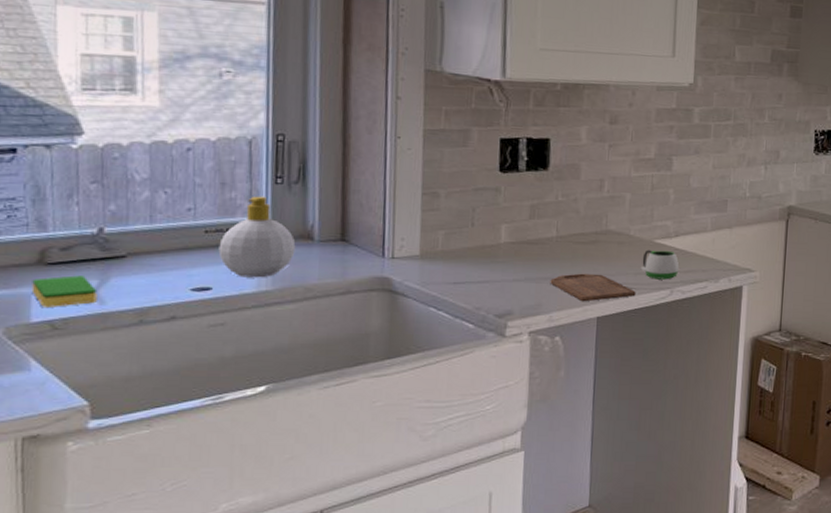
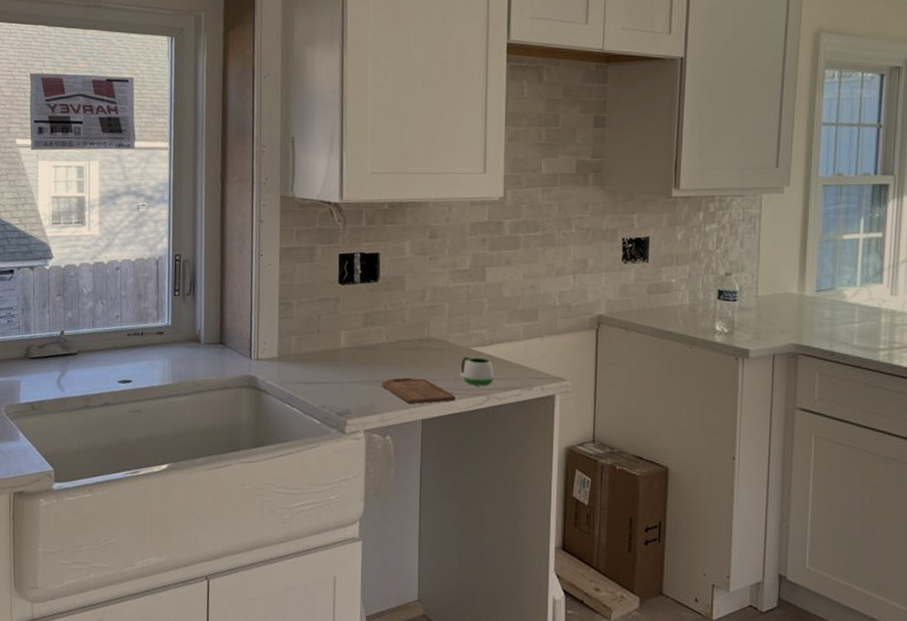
dish sponge: present [31,275,98,307] -> none [21,367,60,392]
soap bottle: present [218,196,296,278] -> none [136,305,188,374]

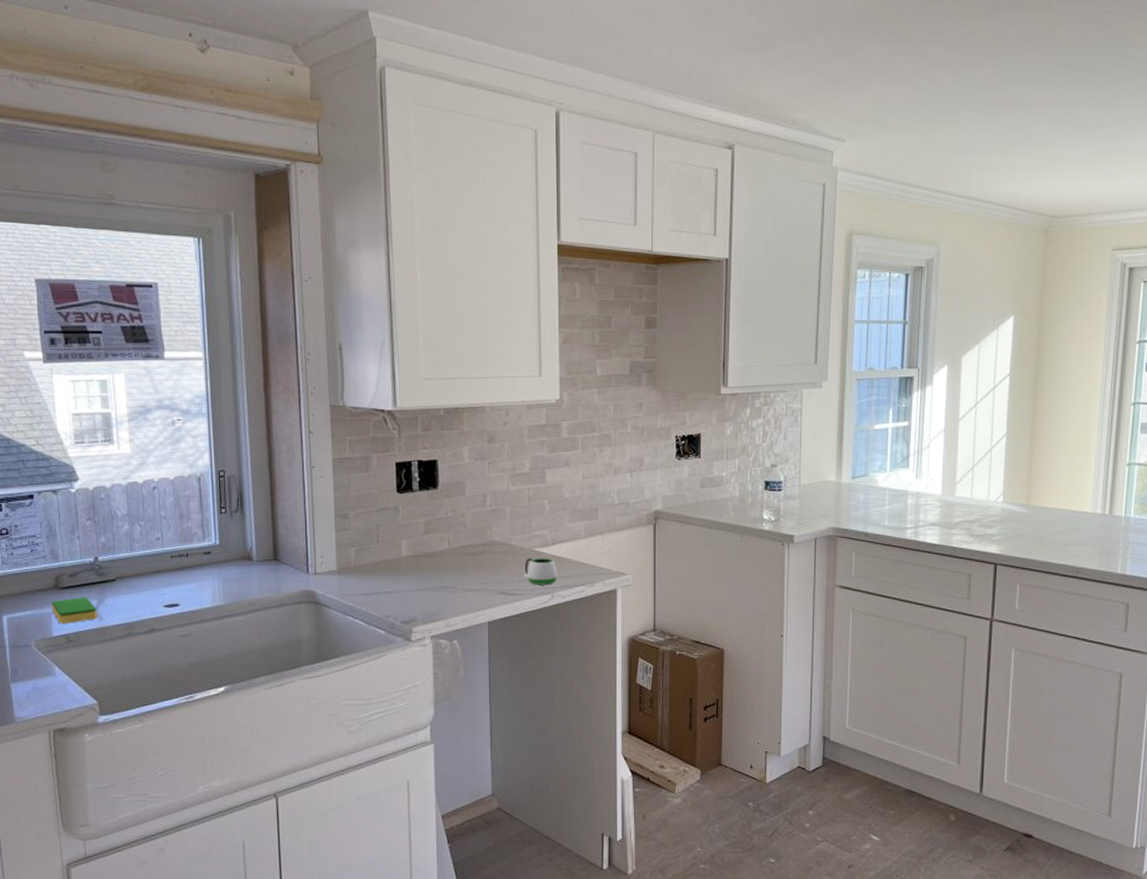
dish sponge: none [21,367,60,392] -> present [51,597,97,624]
cutting board: present [381,377,456,405] -> none [446,582,521,608]

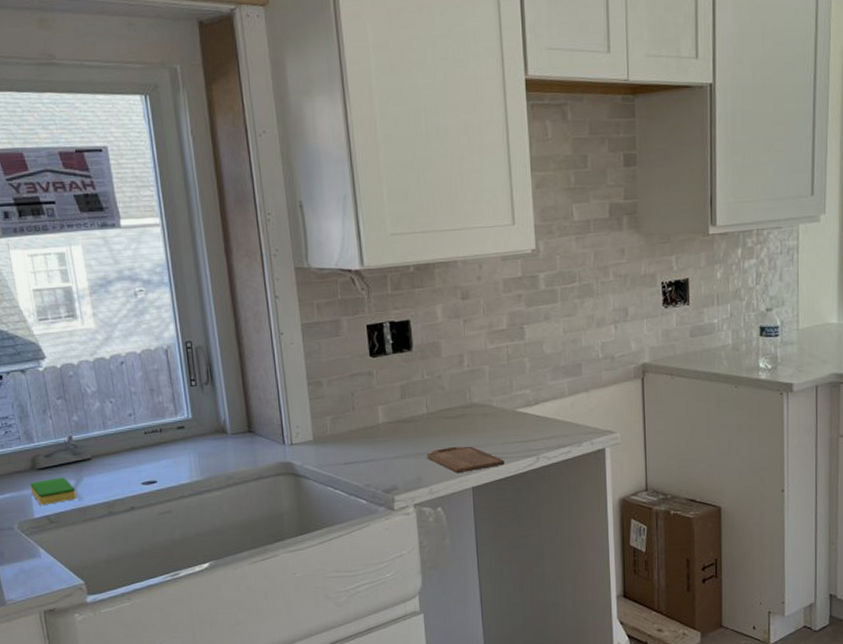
cutting board: none [446,582,521,608] -> present [426,446,505,474]
mug: present [523,558,558,585] -> none [506,418,543,448]

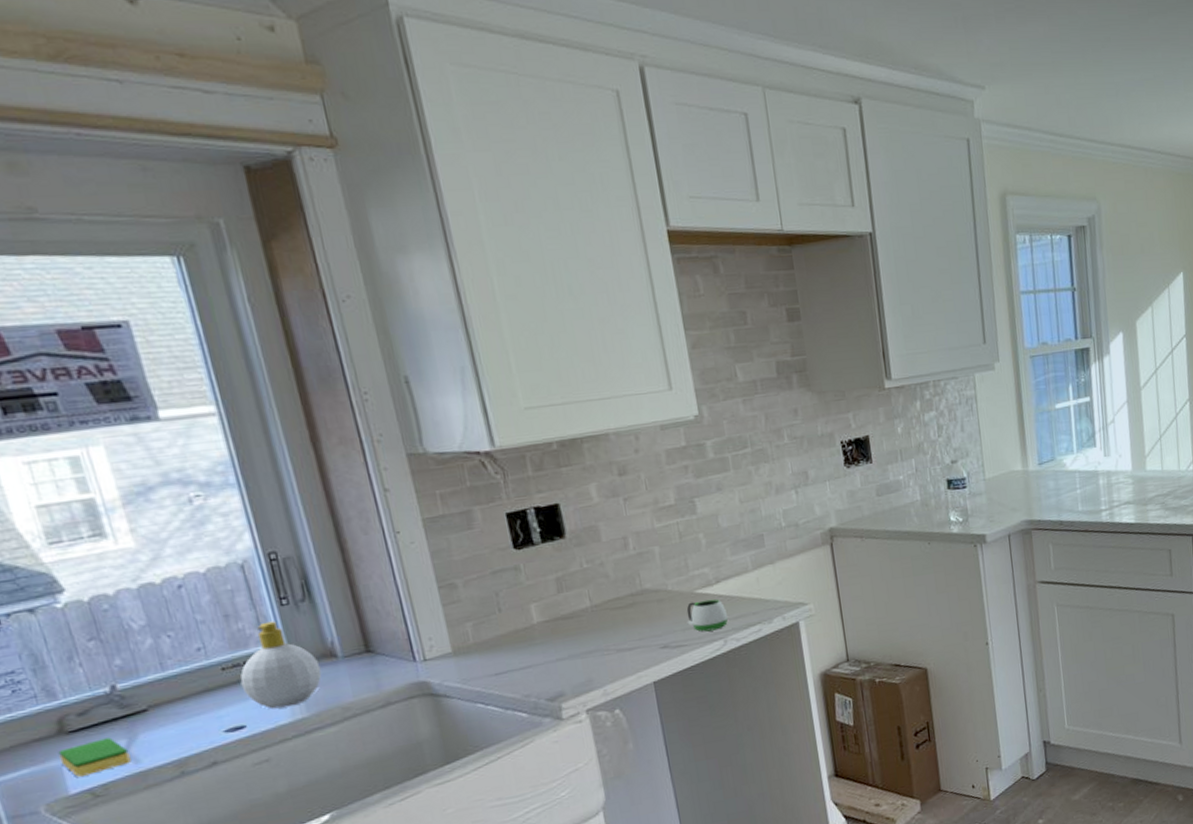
soap bottle: none [156,398,215,470] -> present [240,620,322,709]
cutting board: present [426,446,505,474] -> none [595,636,689,669]
mug: none [506,418,543,448] -> present [686,599,729,632]

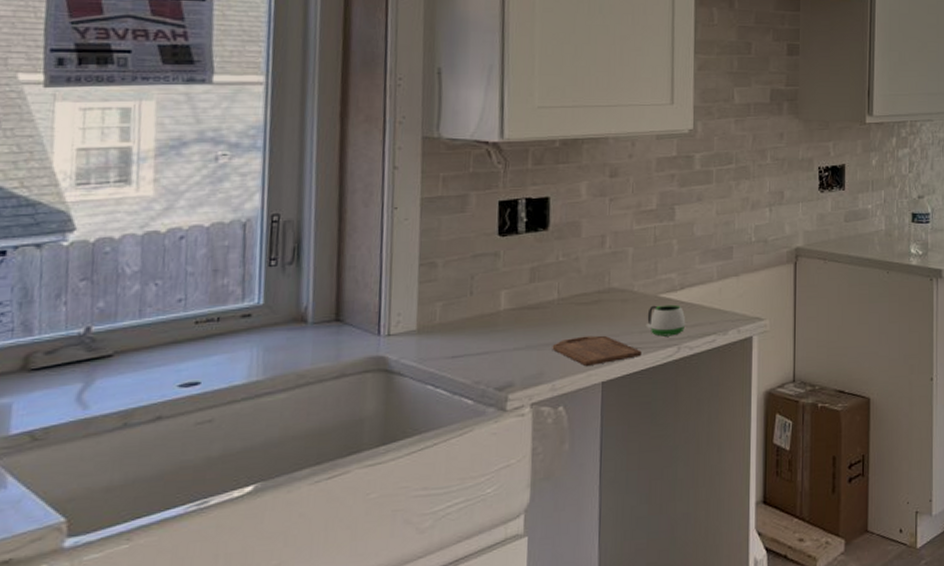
dish sponge: present [58,737,131,777] -> none [12,380,82,417]
soap bottle: present [240,620,322,709] -> none [208,280,289,368]
cutting board: none [595,636,689,669] -> present [552,335,642,367]

